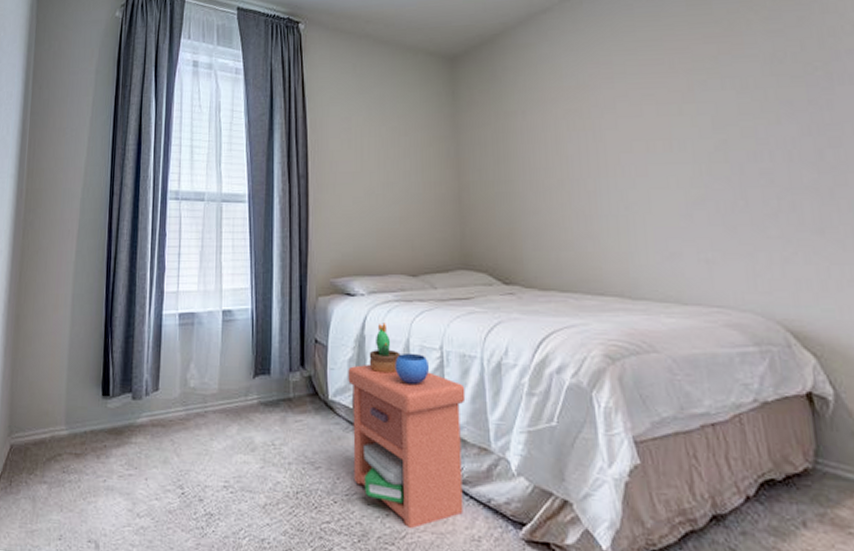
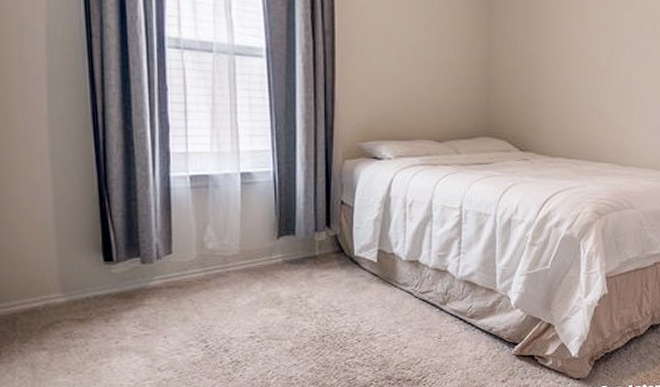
nightstand: present [348,323,466,529] -> none [373,185,479,356]

